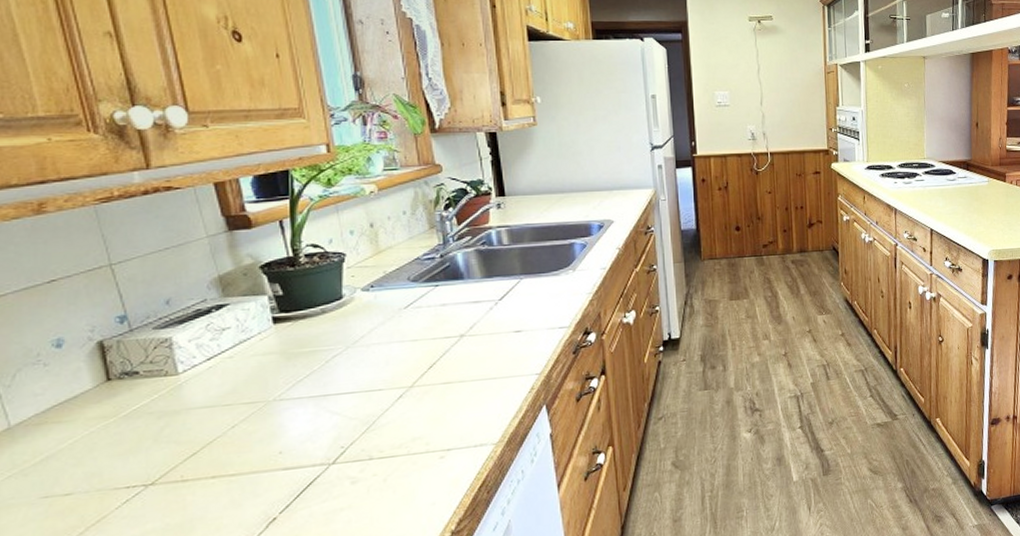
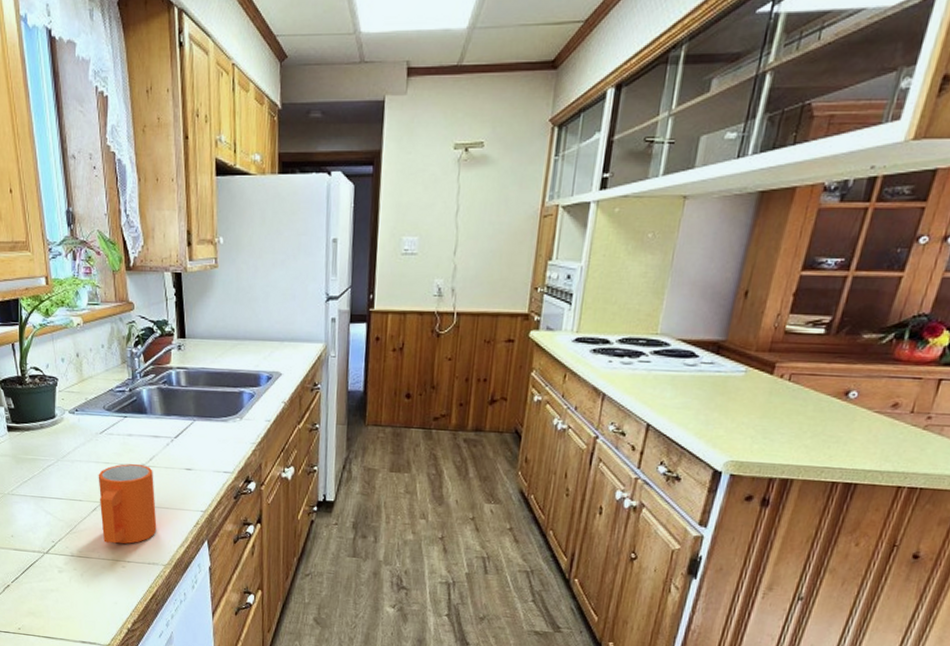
mug: none [403,335,483,434] -> present [98,464,157,544]

